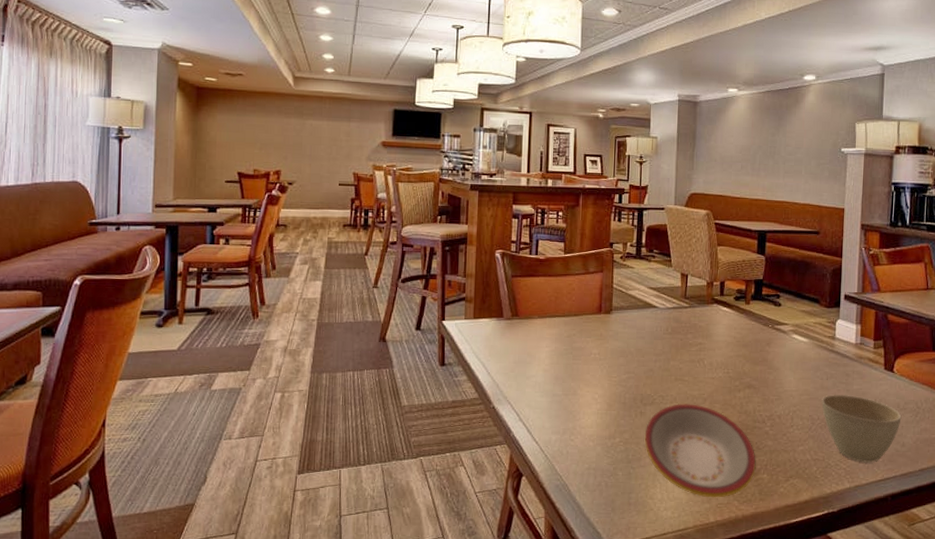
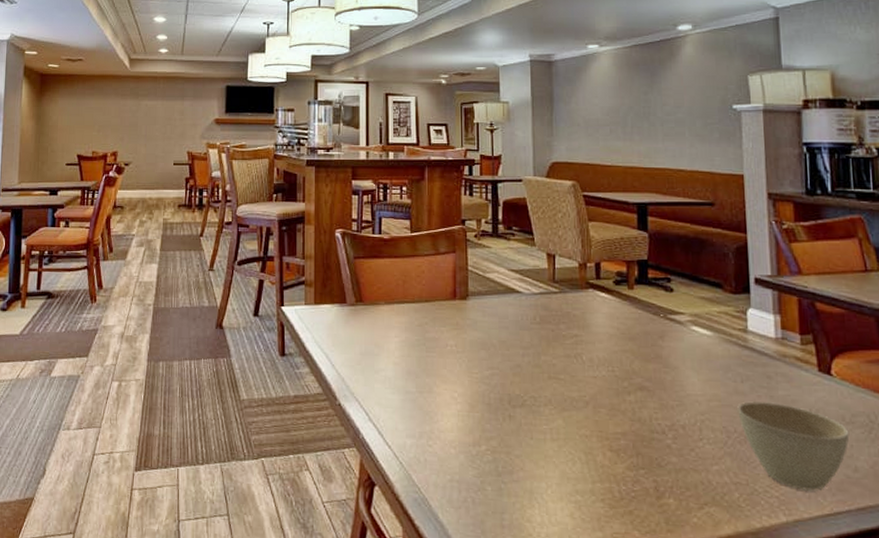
plate: present [644,404,756,498] -> none [515,407,658,526]

